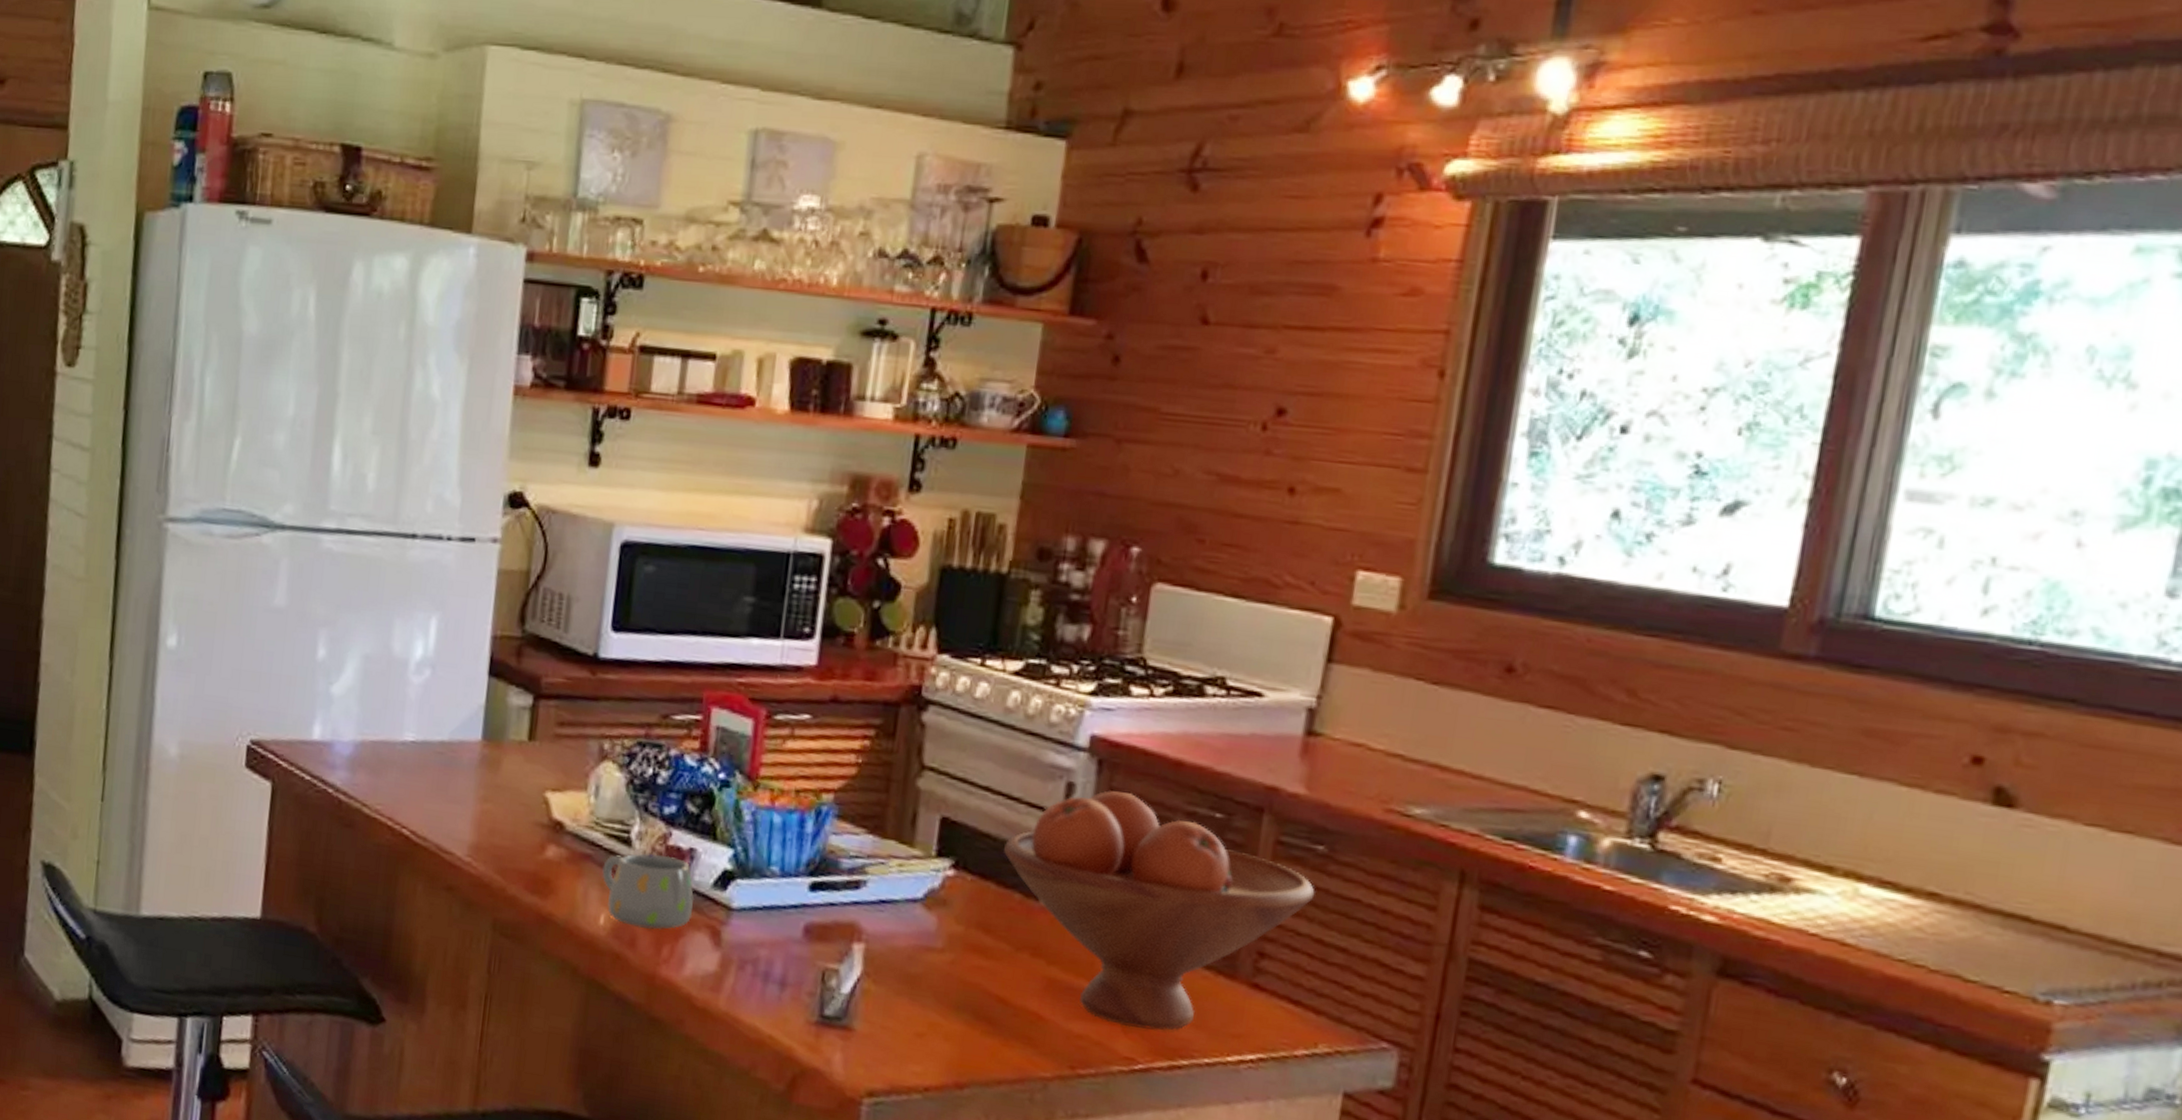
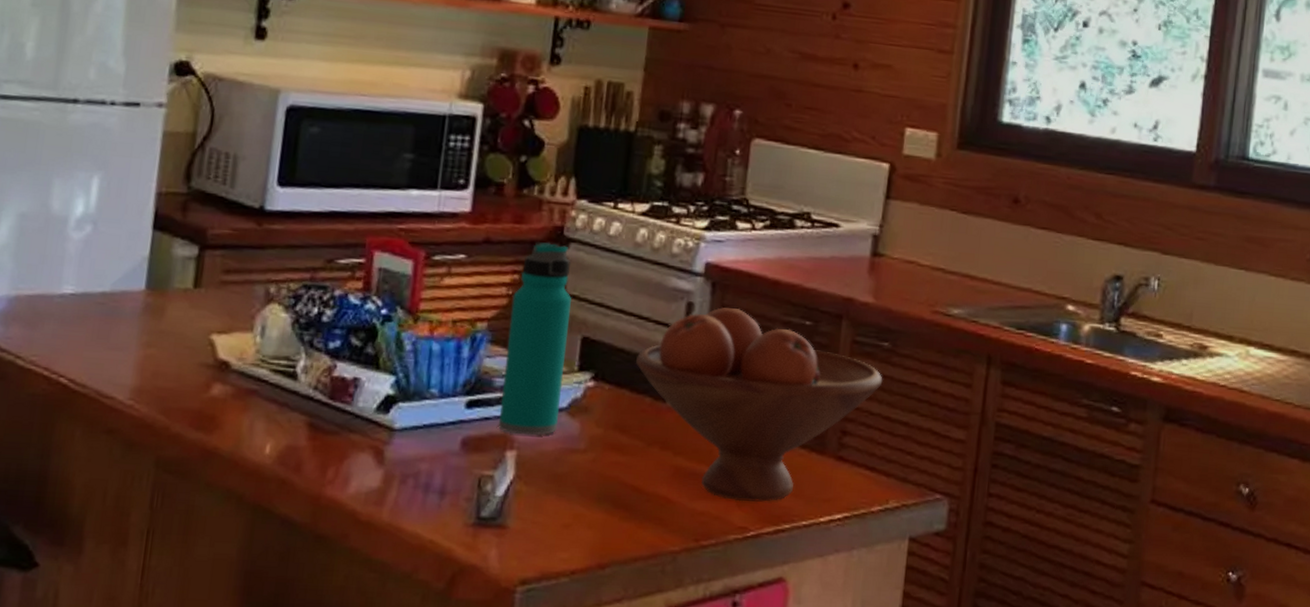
mug: present [601,853,695,930] -> none [267,385,359,455]
water bottle: none [844,703,930,929] -> present [498,241,572,436]

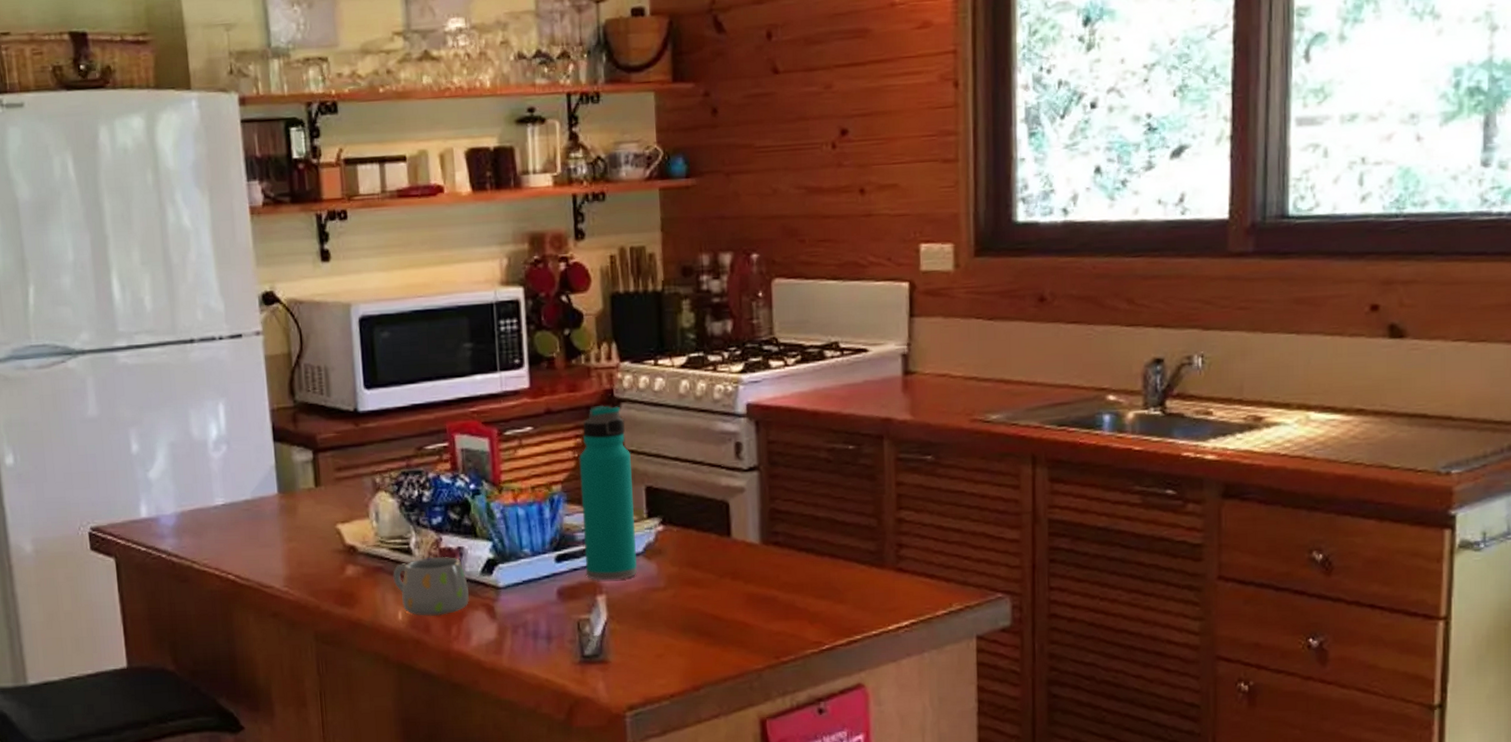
mug: none [267,385,359,455] -> present [393,556,470,617]
fruit bowl: present [636,307,883,502] -> none [697,442,931,619]

